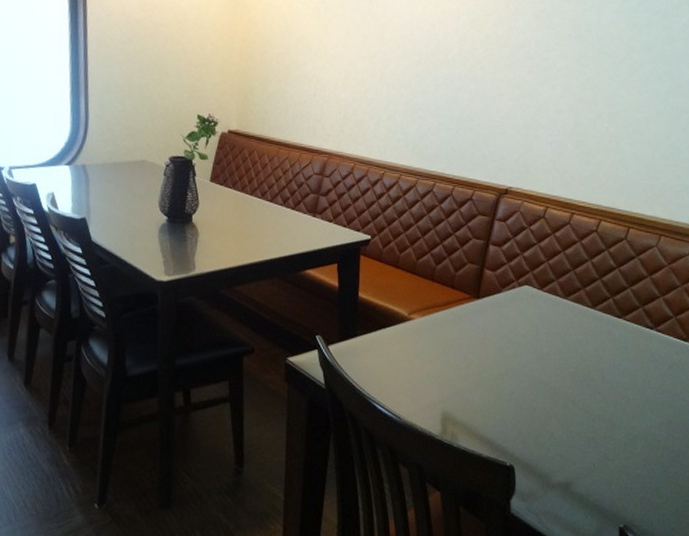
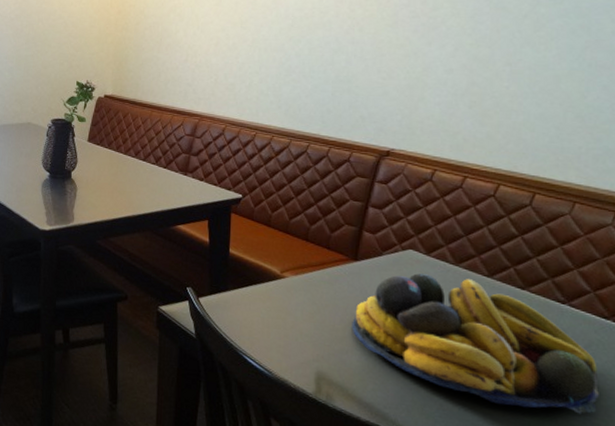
fruit bowl: none [474,308,679,430] -> present [352,273,599,414]

